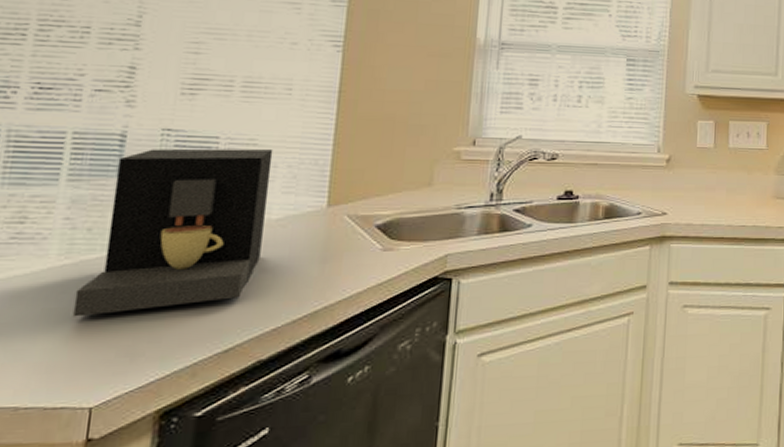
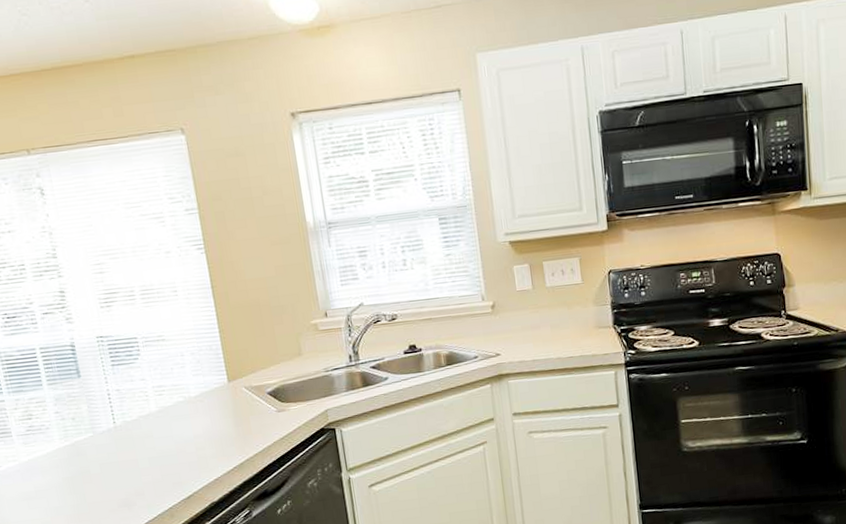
coffee maker: present [72,148,273,317] -> none [75,342,192,482]

